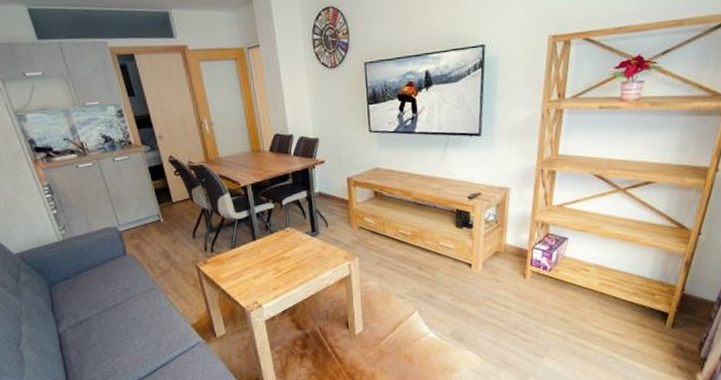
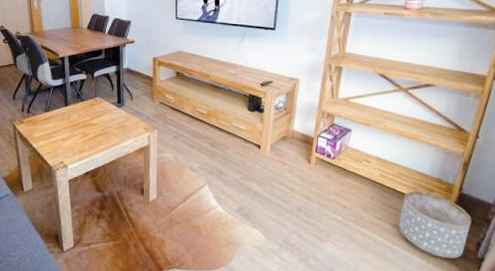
planter: none [620,295,694,362] -> present [399,191,471,258]

